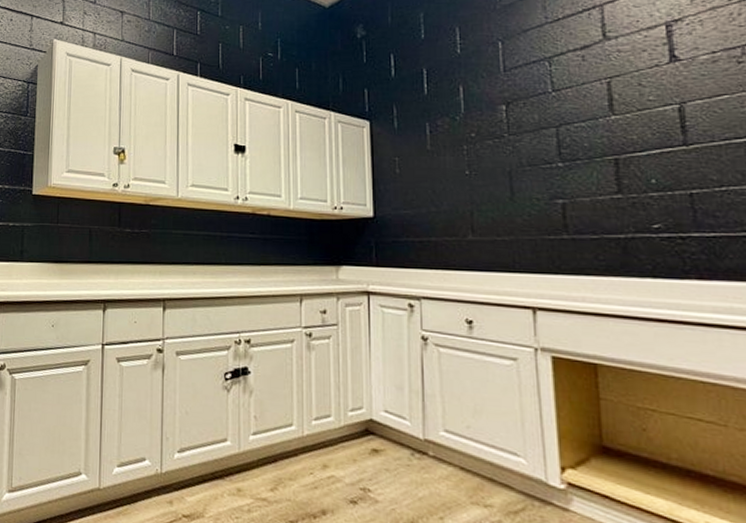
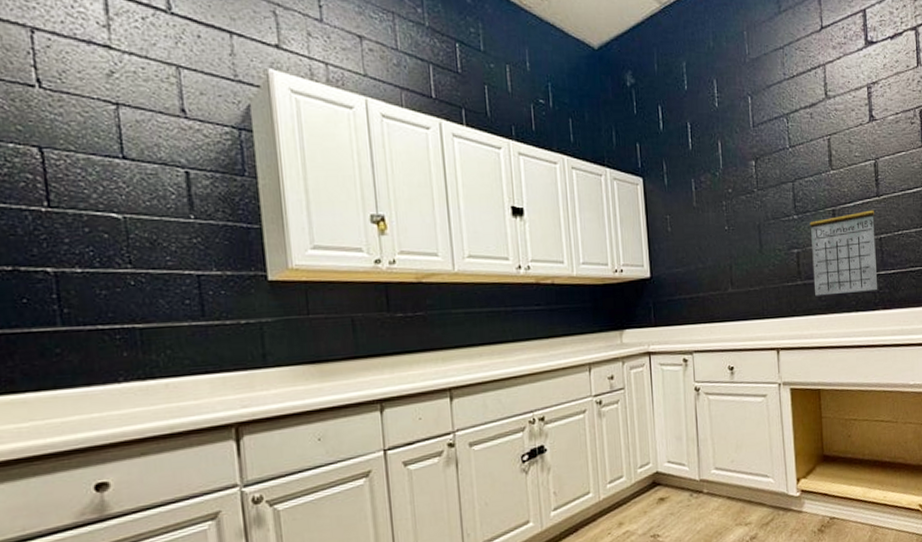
calendar: none [581,160,689,256] -> present [810,210,878,296]

